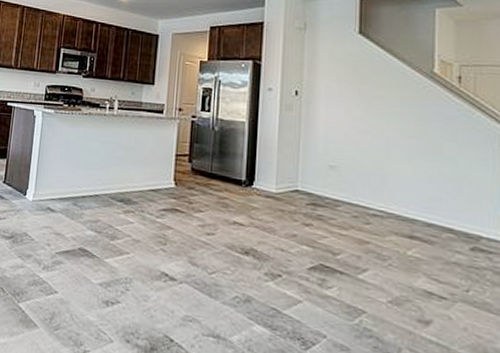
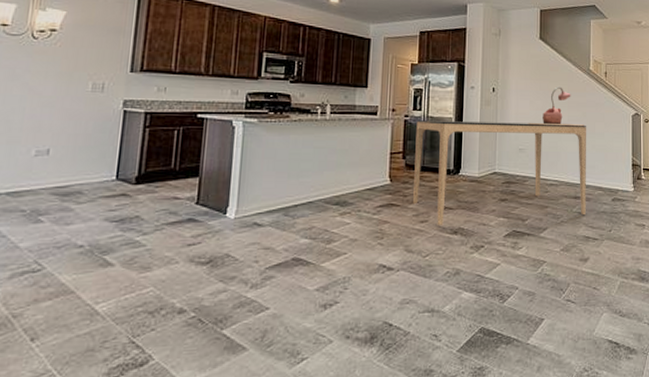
dining table: none [199,122,428,263] -> present [413,120,586,225]
table lamp: none [342,92,426,146] -> present [528,86,585,127]

